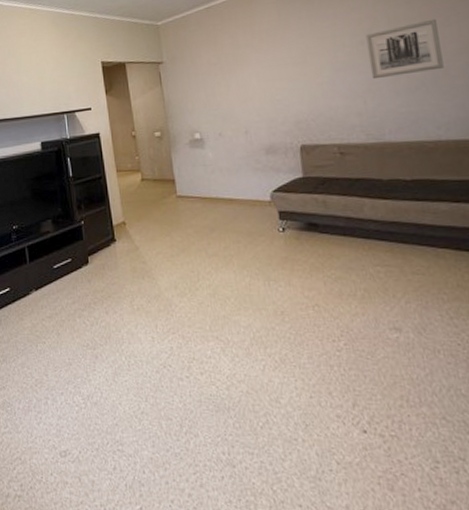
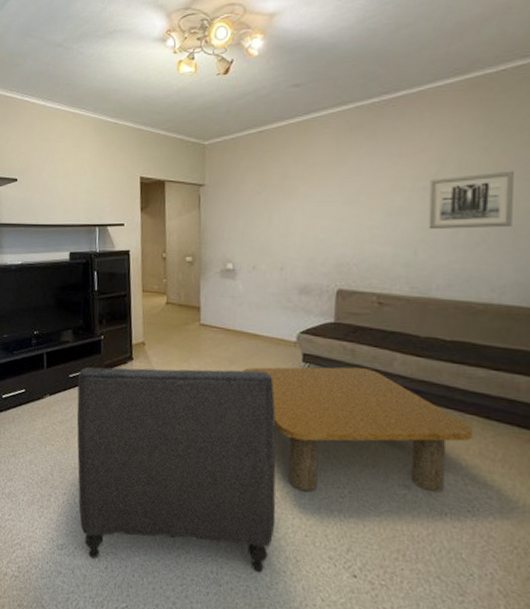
armchair: none [63,234,279,461] -> present [77,367,276,573]
coffee table: none [224,217,449,351] -> present [243,366,474,492]

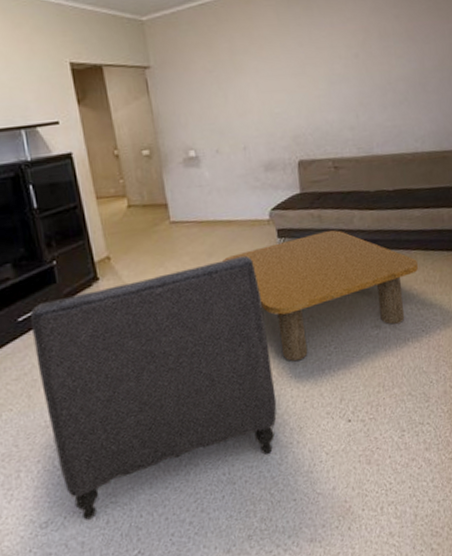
wall art: present [428,170,514,230] -> none [359,35,423,93]

